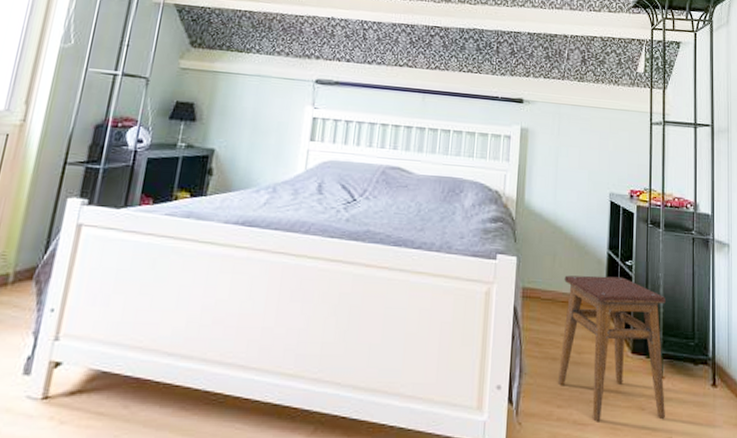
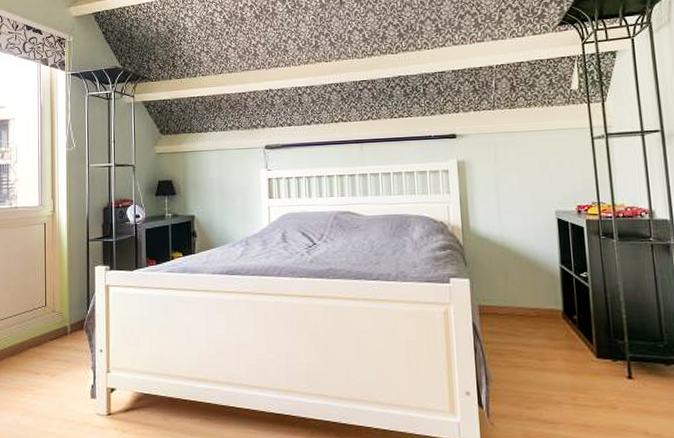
stool: present [558,275,665,422] -> none [519,288,639,421]

